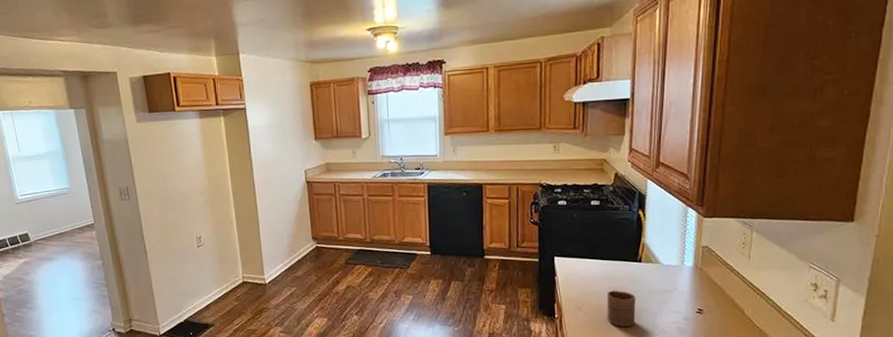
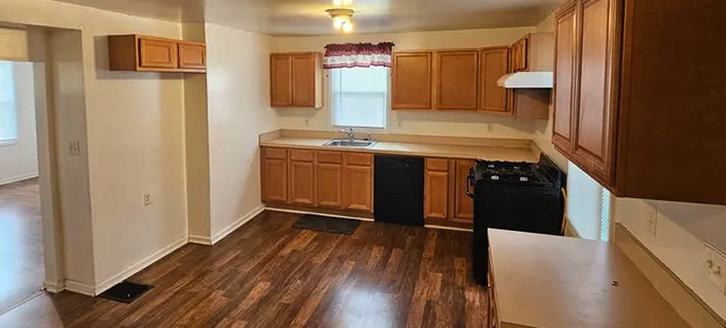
cup: present [606,290,636,328] -> none [534,261,560,298]

